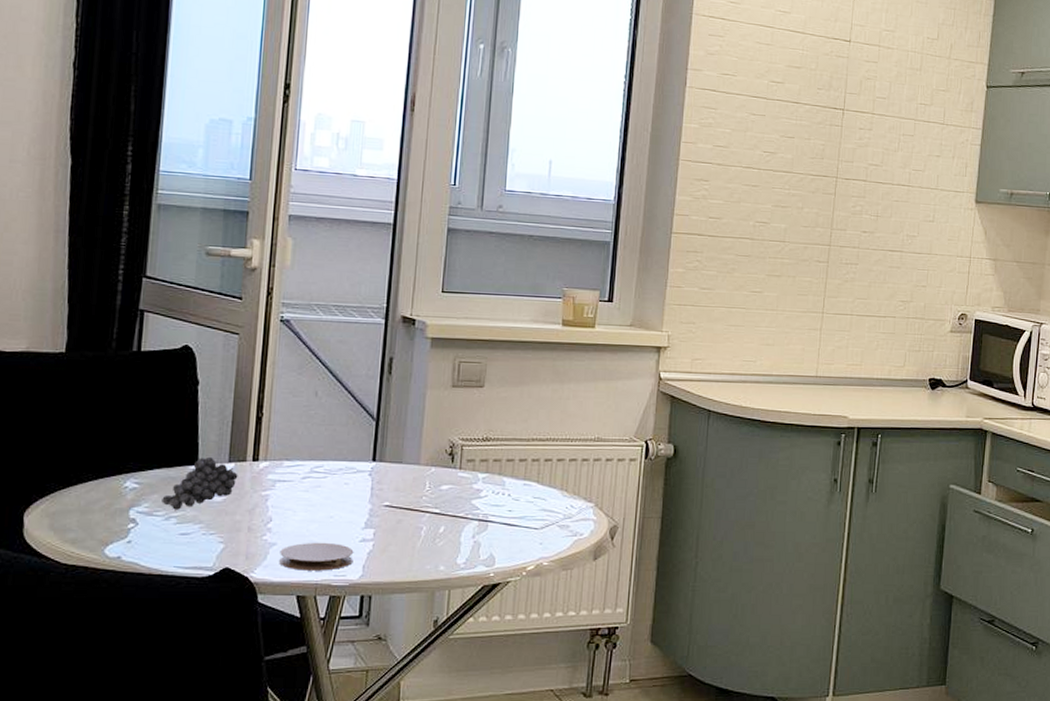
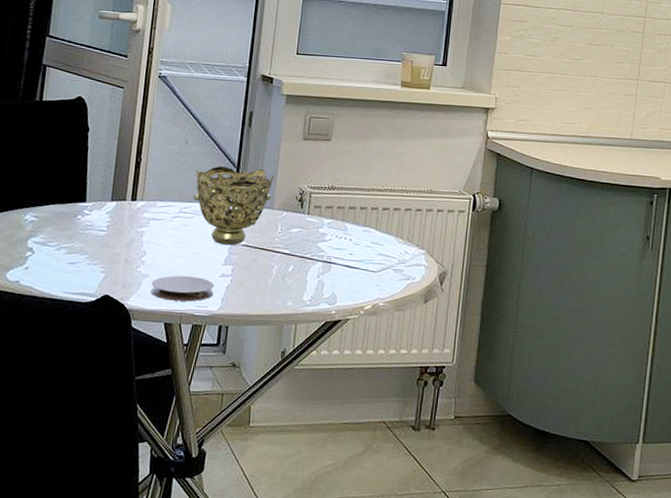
fruit: present [162,456,238,510] -> none [54,195,119,242]
decorative bowl: none [326,418,420,506] -> present [193,165,275,245]

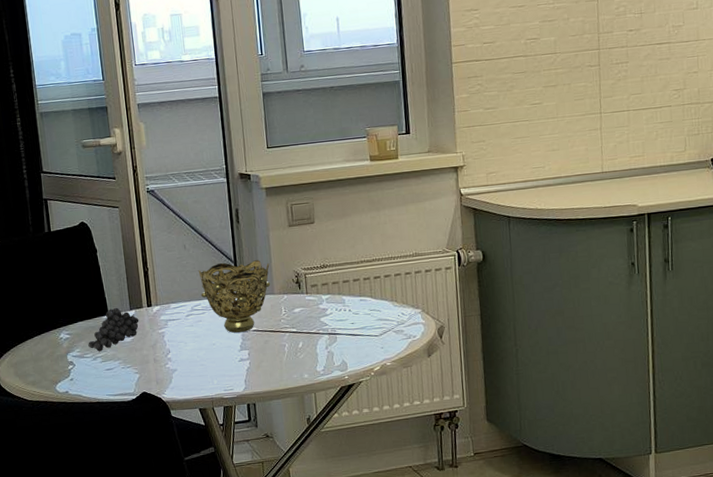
fruit: none [54,195,119,242] -> present [88,307,139,352]
coaster: present [150,275,215,302] -> none [180,364,237,389]

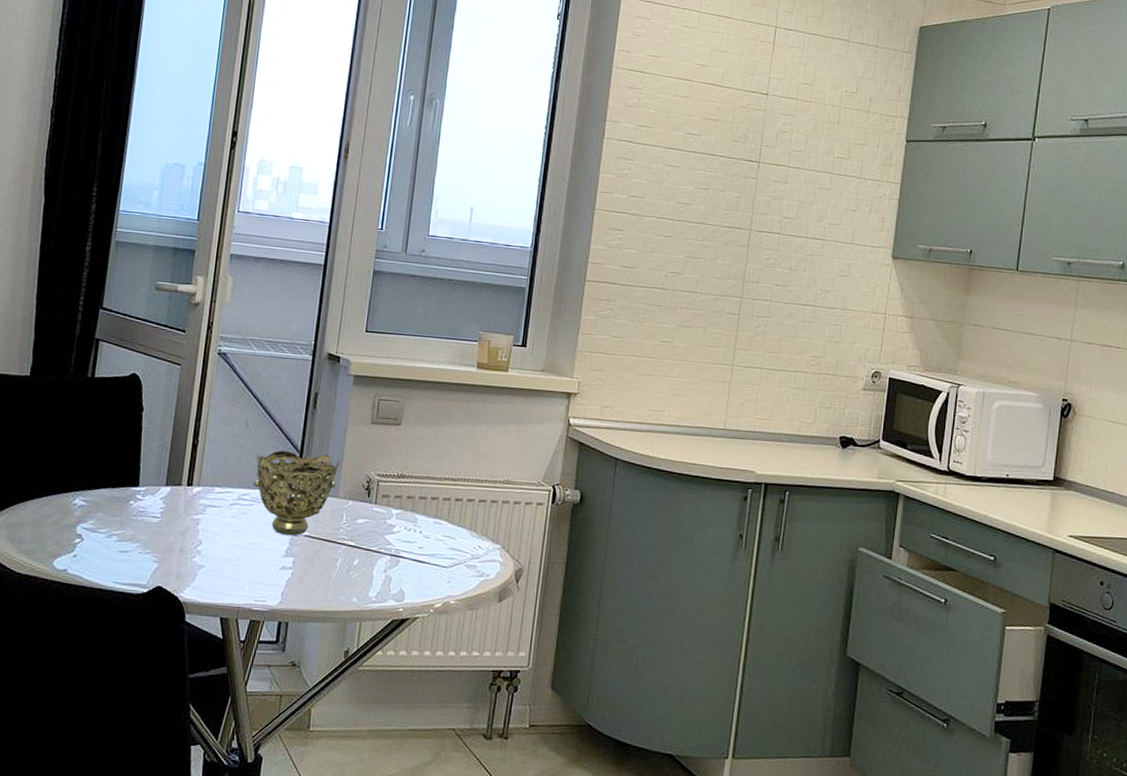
fruit: present [88,307,139,352] -> none [105,479,174,529]

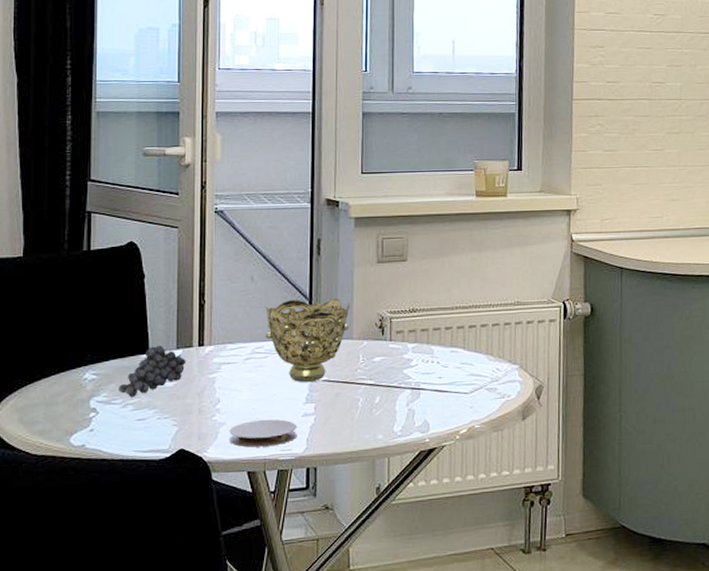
fruit: none [105,479,174,529] -> present [118,345,186,397]
coaster: none [206,567,274,596] -> present [229,419,297,448]

